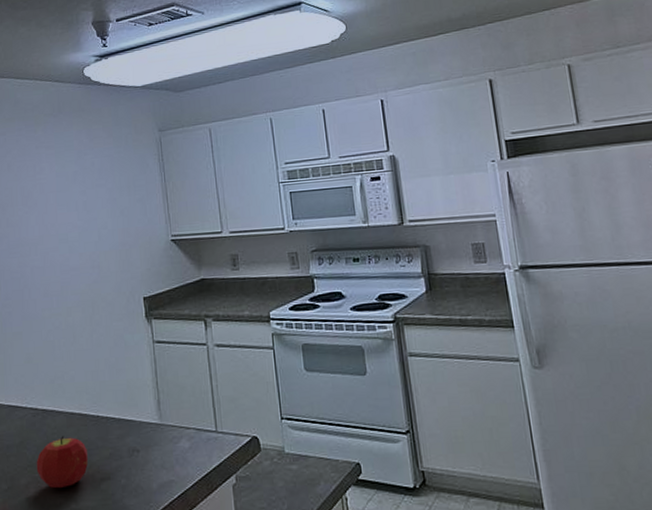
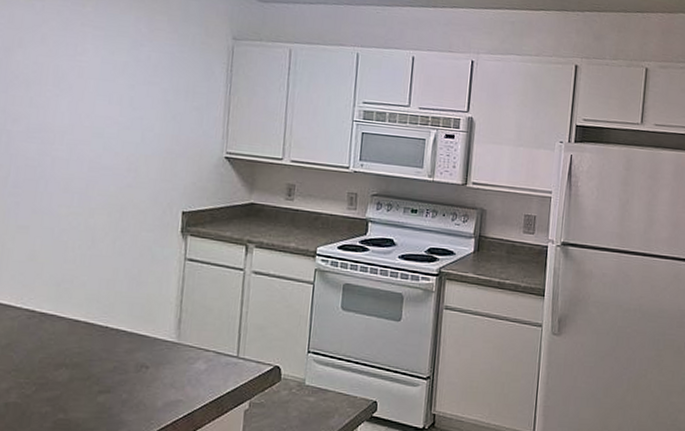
fruit: present [36,436,88,489] -> none [22,343,88,397]

